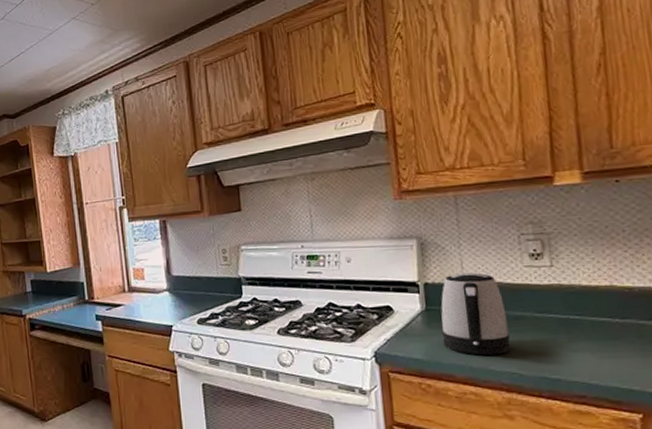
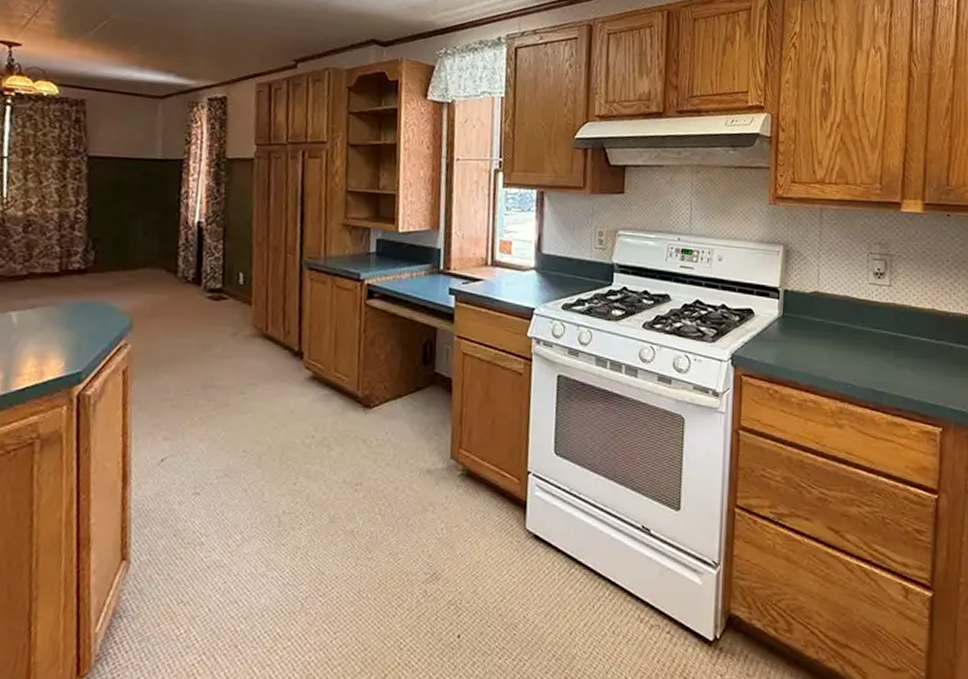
kettle: present [441,272,511,355] -> none [793,283,849,365]

